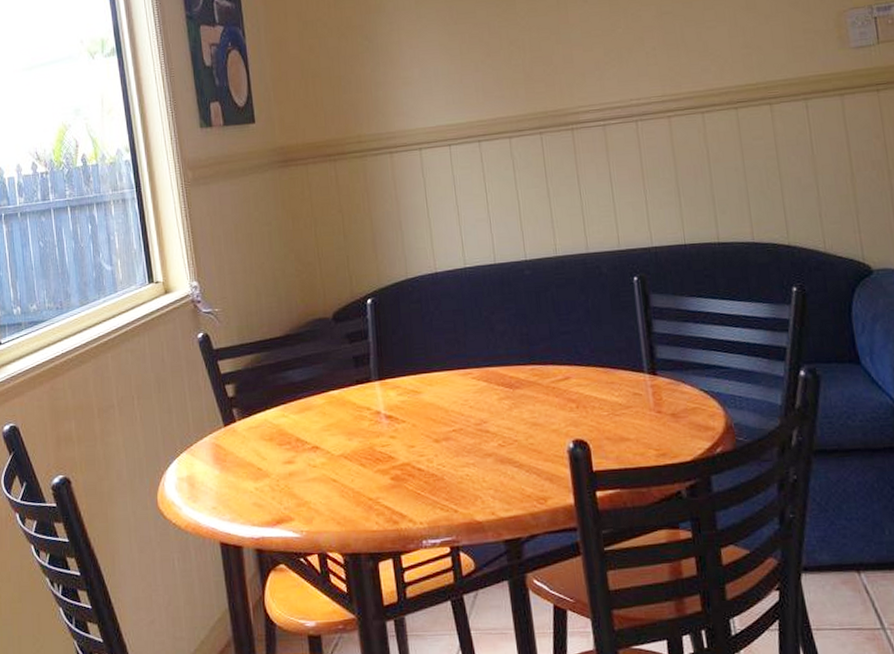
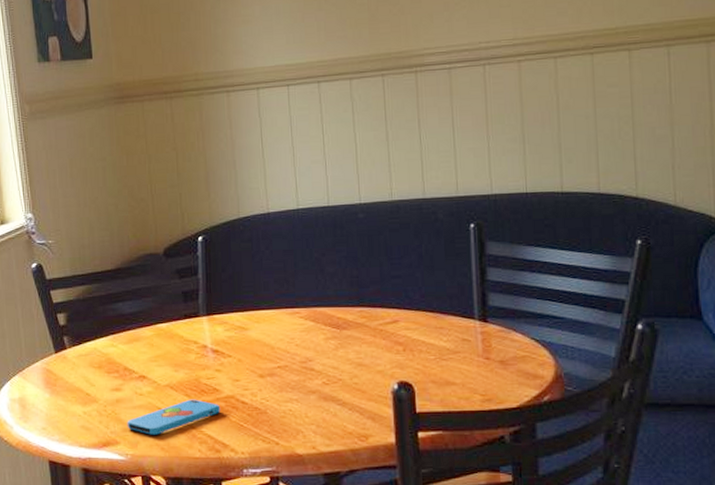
smartphone: none [301,468,397,509] -> present [127,399,221,435]

